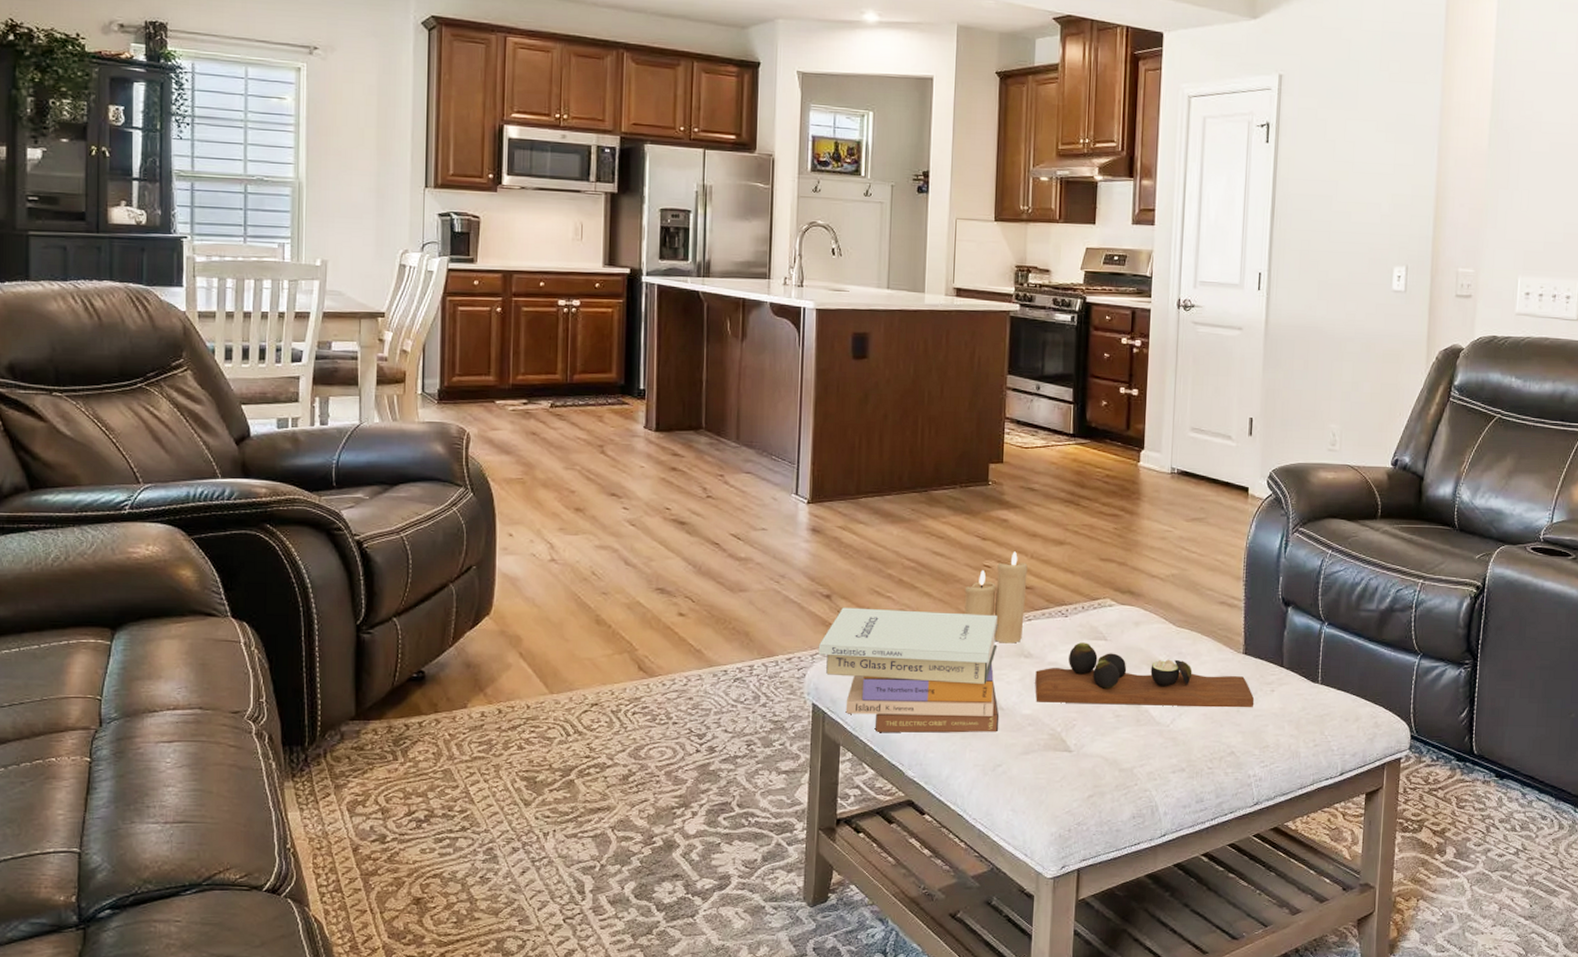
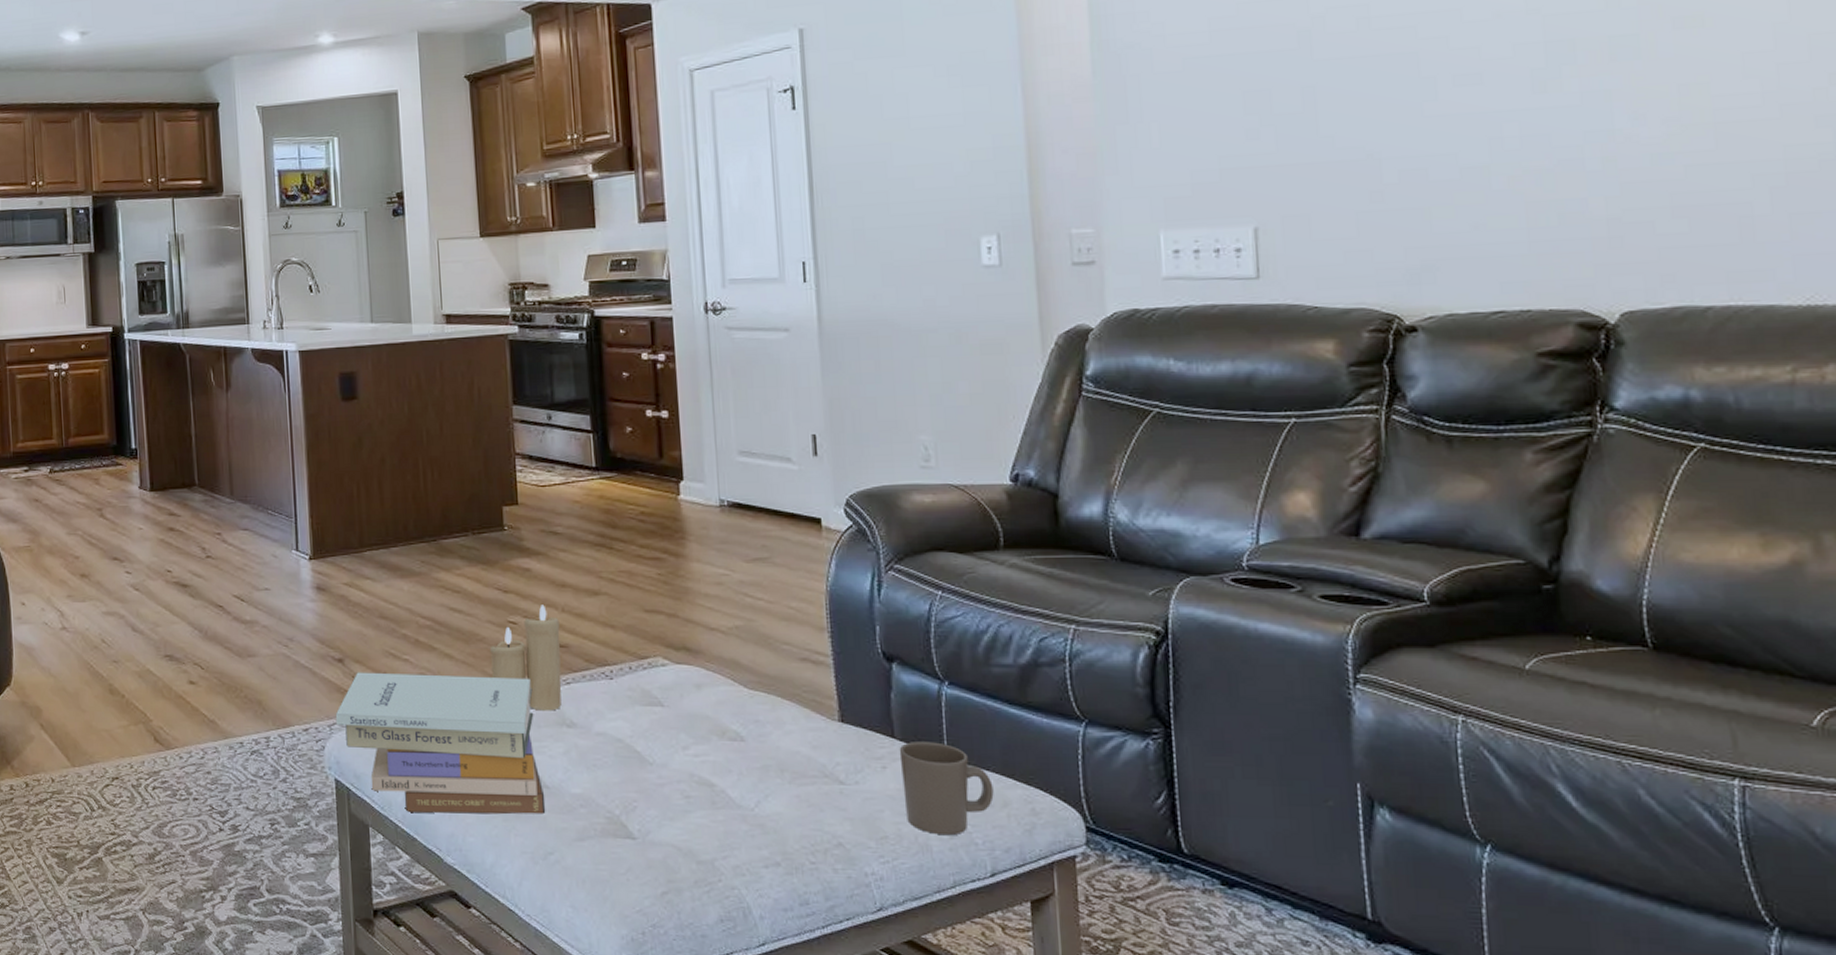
decorative tray: present [1035,642,1254,708] -> none [582,709,861,789]
mug: none [1284,670,1350,744] -> present [899,742,994,836]

